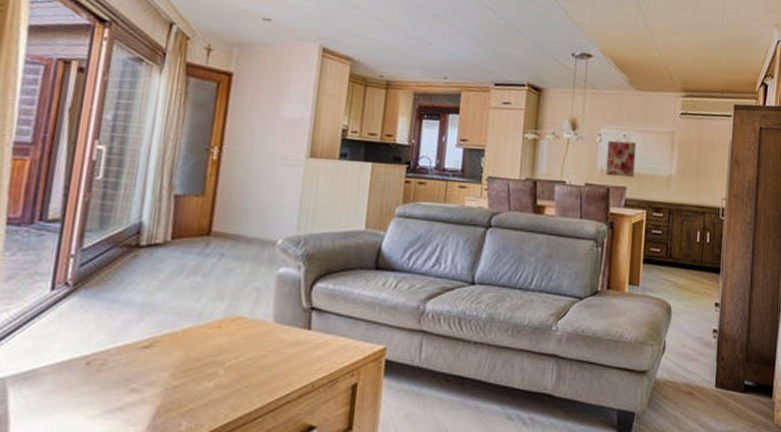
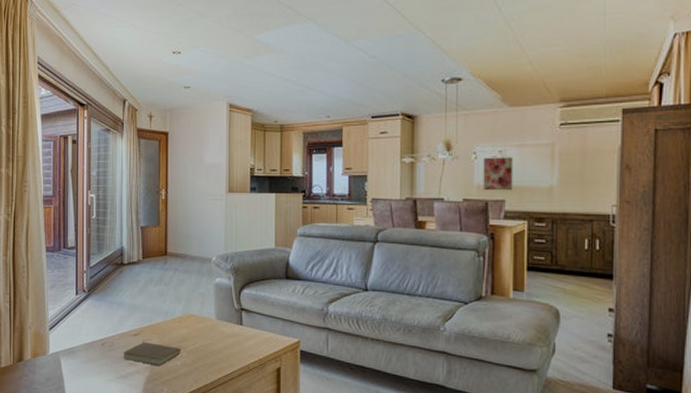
book: none [120,352,217,391] -> present [123,339,181,366]

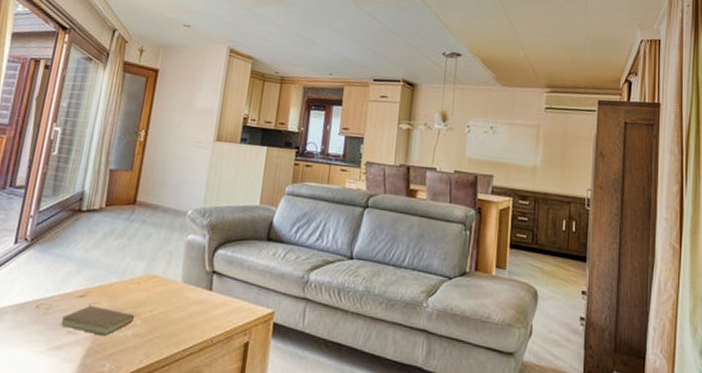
wall art: present [483,157,513,191] -> none [474,131,503,167]

